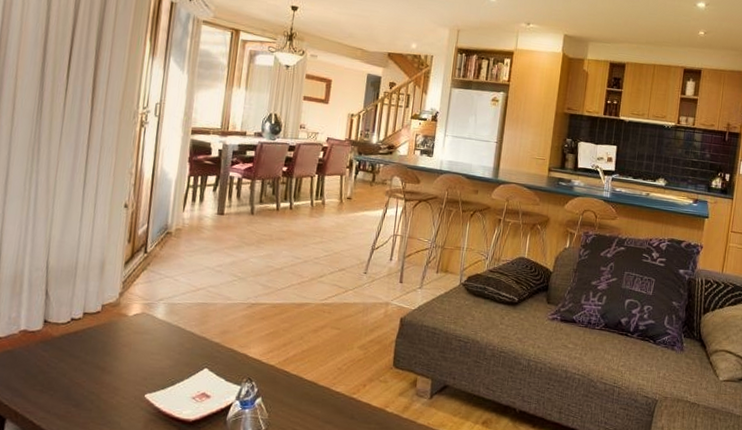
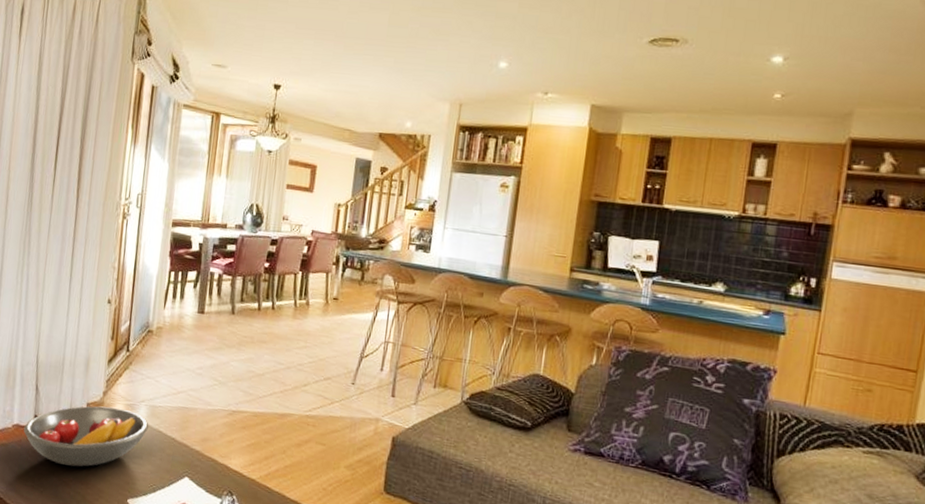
fruit bowl: none [32,307,168,368] -> present [24,406,149,467]

